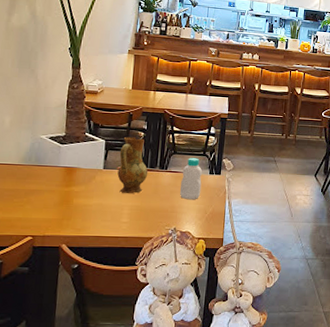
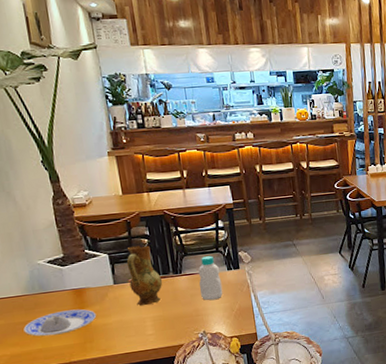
plate: none [10,185,80,207] -> present [23,309,97,337]

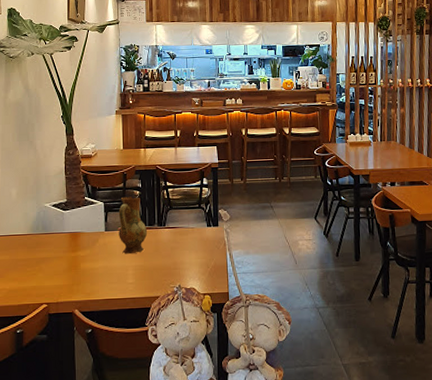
plate: present [23,309,97,337] -> none [24,251,86,275]
bottle: present [198,256,223,301] -> none [179,211,201,255]

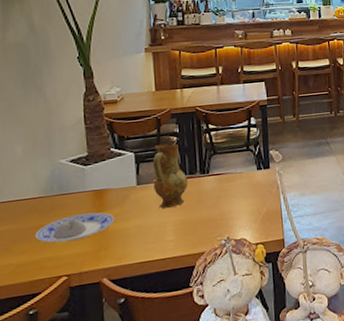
plate: none [24,251,86,275] -> present [35,212,115,243]

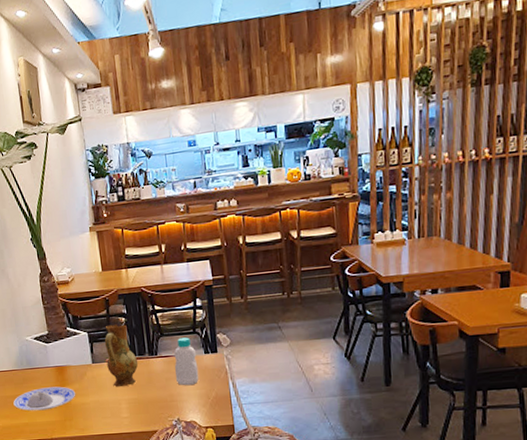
bottle: none [226,154,251,203] -> present [173,337,199,386]

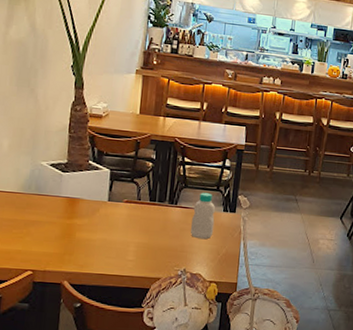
plate: present [13,386,76,411] -> none [9,216,83,240]
ceramic jug: present [104,324,139,387] -> none [123,166,157,230]

